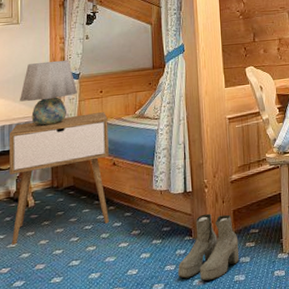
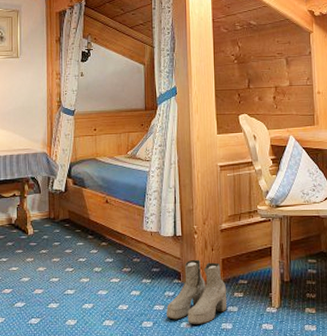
nightstand: present [10,112,109,245] -> none [11,150,102,269]
table lamp: present [20,59,77,126] -> none [20,95,72,159]

